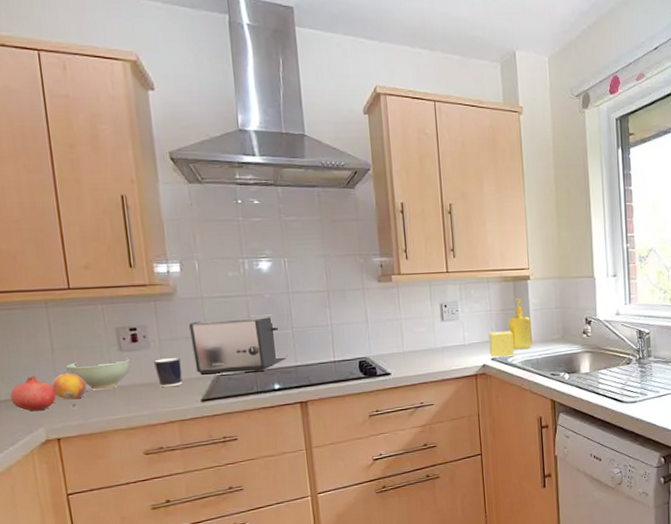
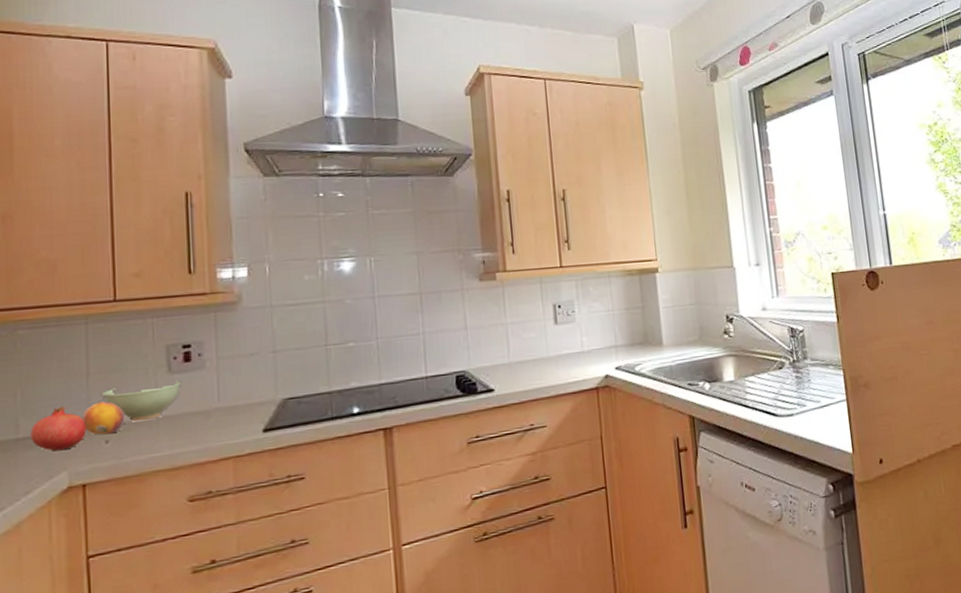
mug: present [153,358,183,388] -> none [208,379,242,416]
toaster: present [189,314,287,375] -> none [254,323,370,399]
sponge: present [488,331,514,357] -> none [611,333,643,366]
soap dispenser: present [507,298,532,350] -> none [633,295,664,356]

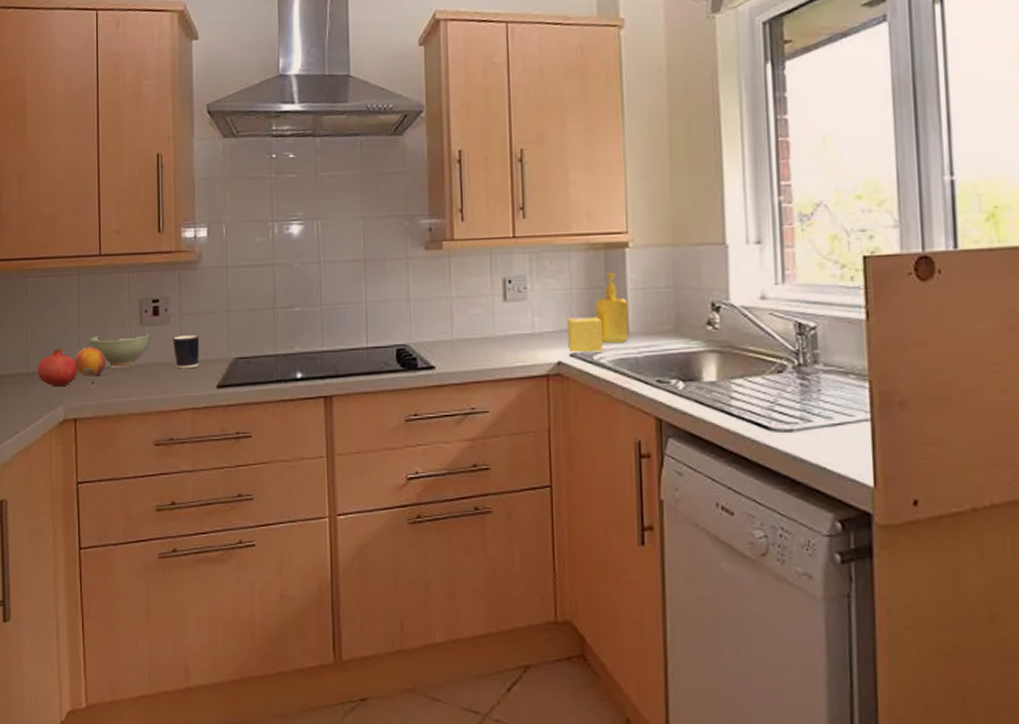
mug: none [208,379,242,416] -> present [172,335,200,369]
sponge: none [611,333,643,366] -> present [567,317,603,353]
soap dispenser: none [633,295,664,356] -> present [594,273,629,344]

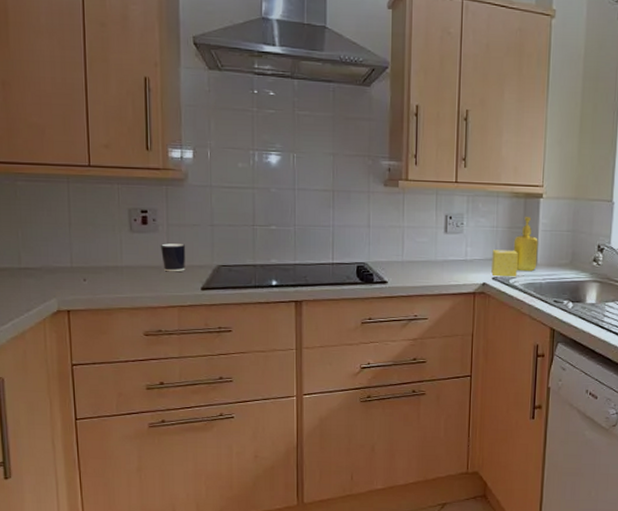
fruit: present [37,348,77,387] -> none [29,247,70,282]
fruit: present [75,347,107,376] -> none [66,248,98,274]
bowl: present [90,332,151,367] -> none [81,238,140,268]

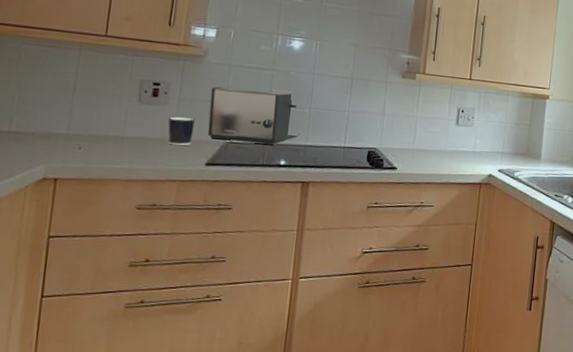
toaster: none [197,209,287,266] -> present [208,86,299,145]
sponge: present [491,249,518,277] -> none [498,143,524,171]
soap dispenser: present [513,217,538,272] -> none [519,115,543,166]

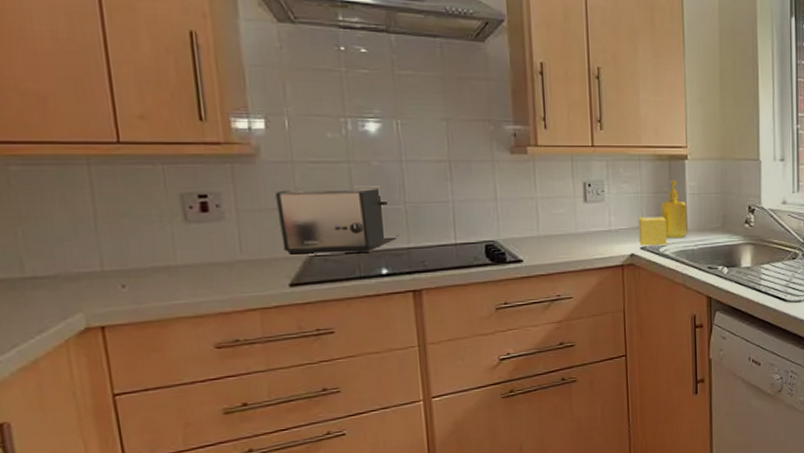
mug: present [168,116,196,146] -> none [228,233,266,268]
sponge: none [498,143,524,171] -> present [638,216,667,246]
soap dispenser: none [519,115,543,166] -> present [660,180,687,239]

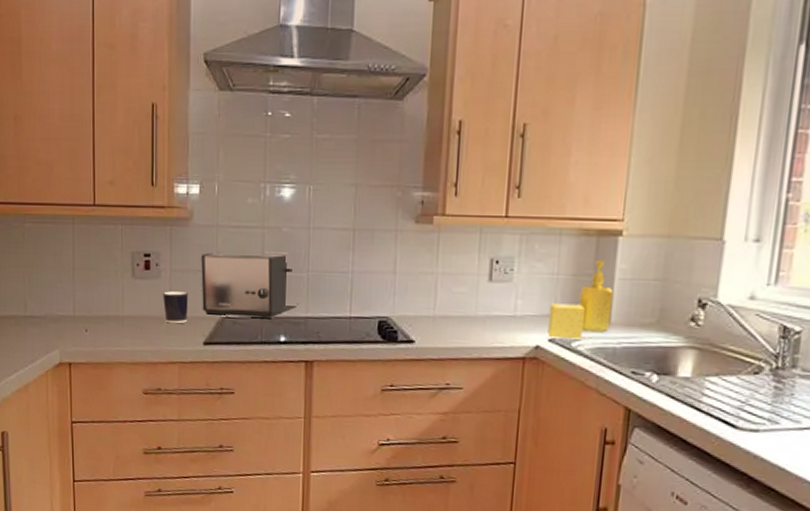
mug: none [228,233,266,268] -> present [162,291,189,324]

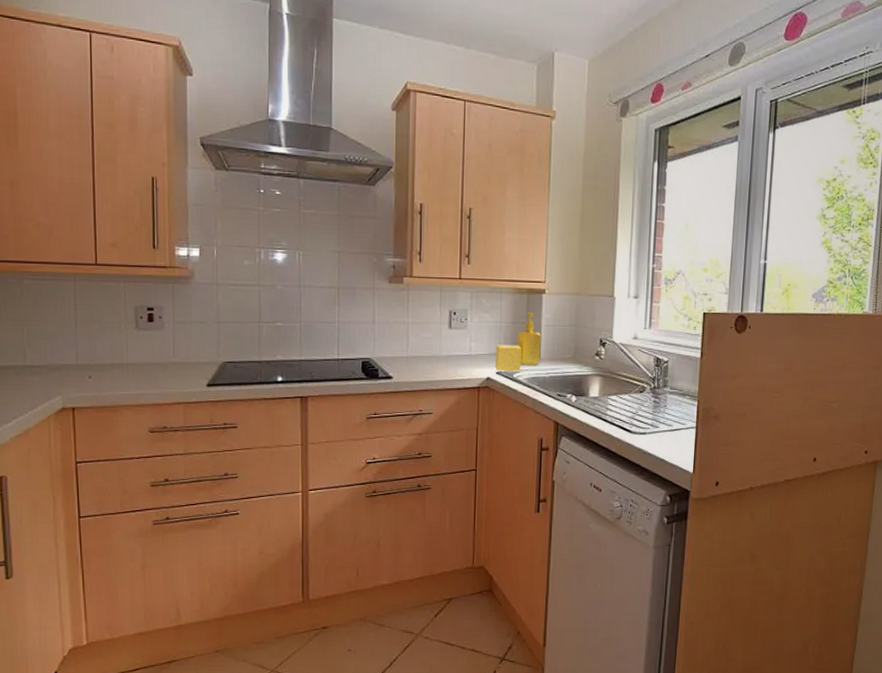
mug: present [162,291,189,324] -> none [166,340,192,369]
toaster: present [201,252,298,319] -> none [203,306,293,363]

